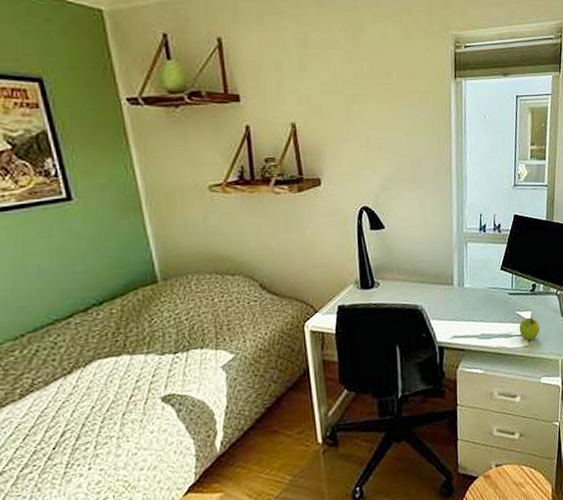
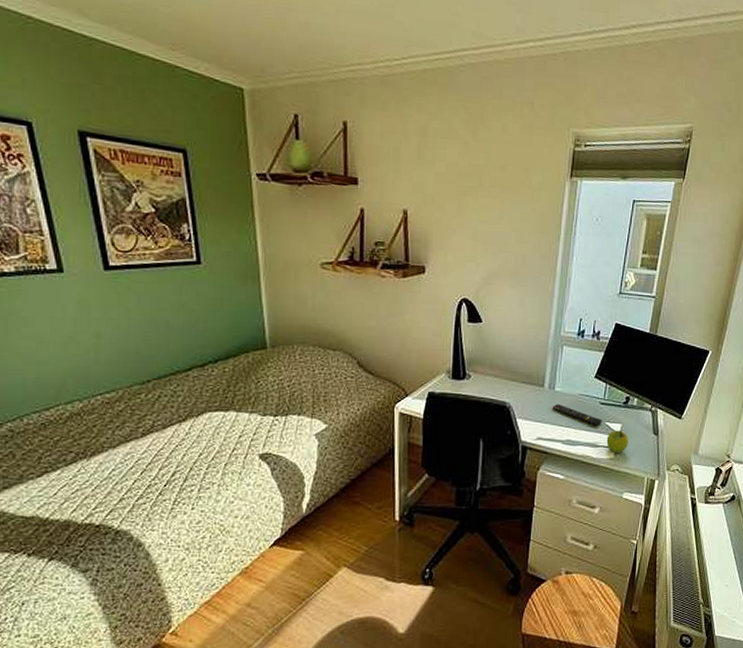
remote control: none [464,300,513,317] -> present [553,404,602,426]

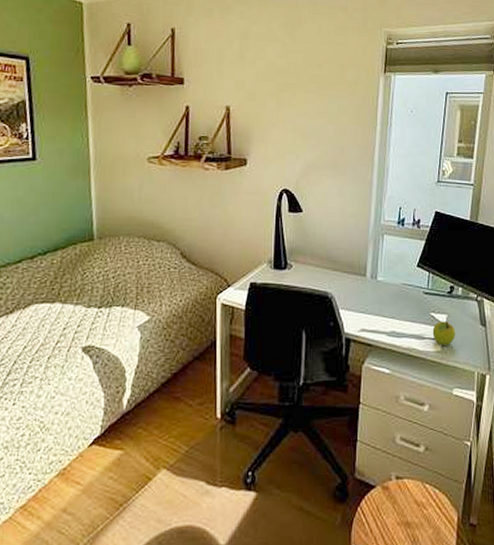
remote control: present [553,404,602,426] -> none [376,294,427,317]

